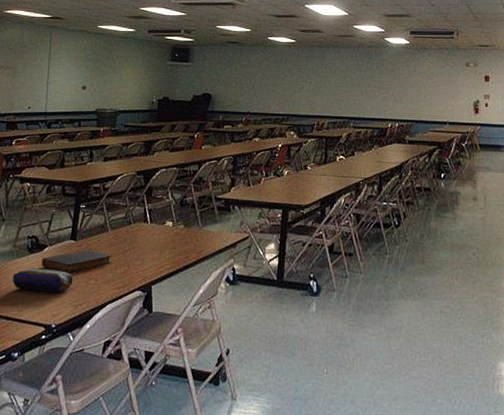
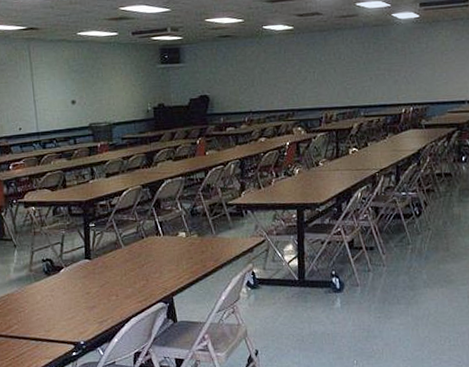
pencil case: present [12,268,73,292] -> none [34,289,94,311]
book: present [41,249,113,273] -> none [60,267,130,292]

